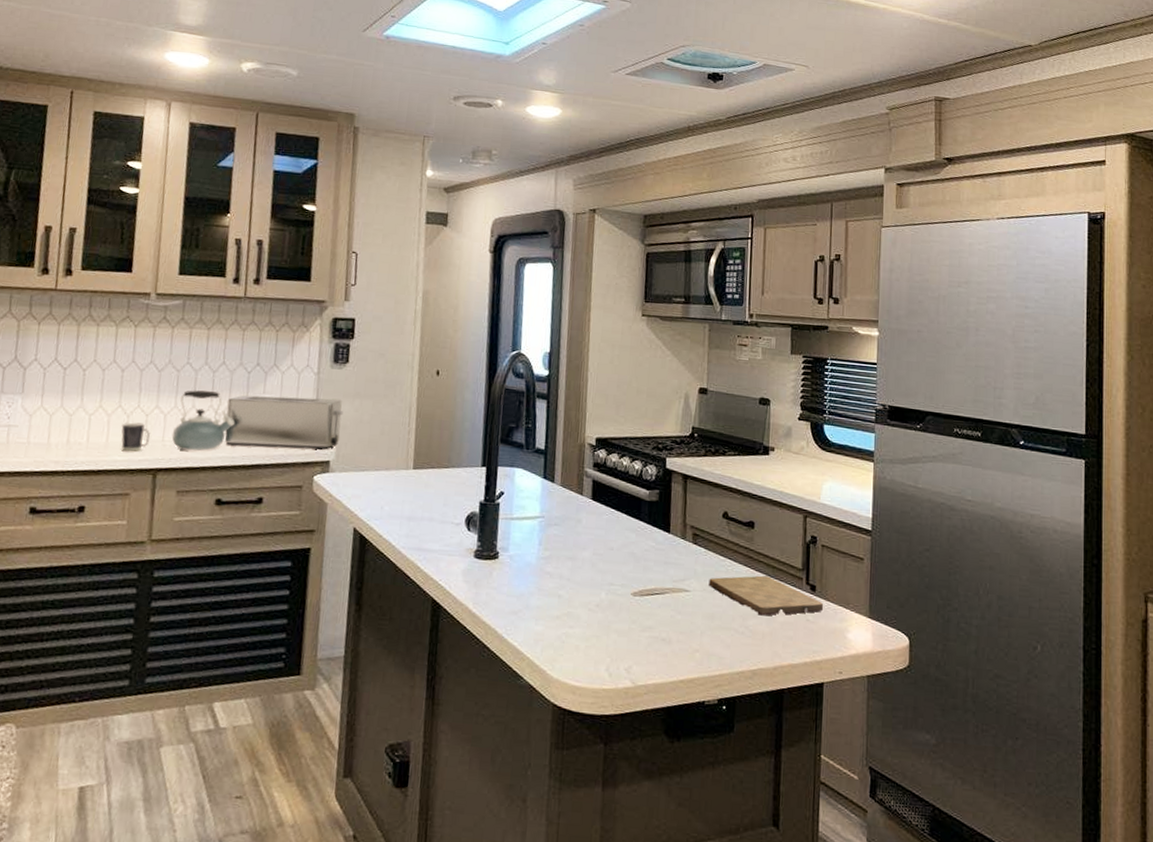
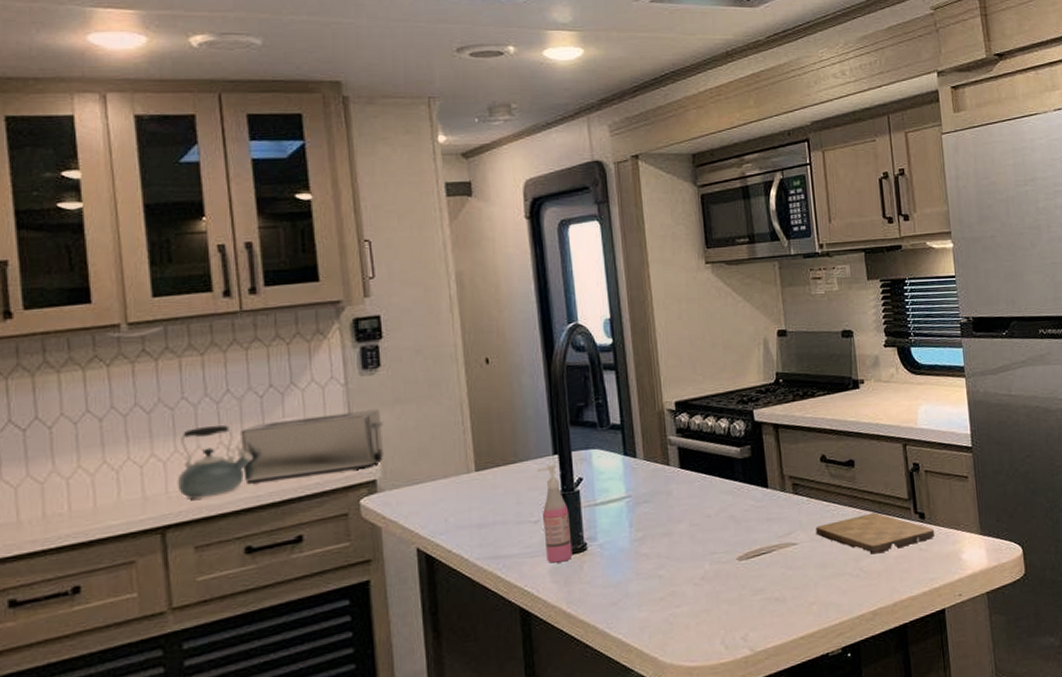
mug: present [121,422,151,451] -> none [110,477,150,513]
soap dispenser: none [462,475,488,565] -> present [536,464,573,563]

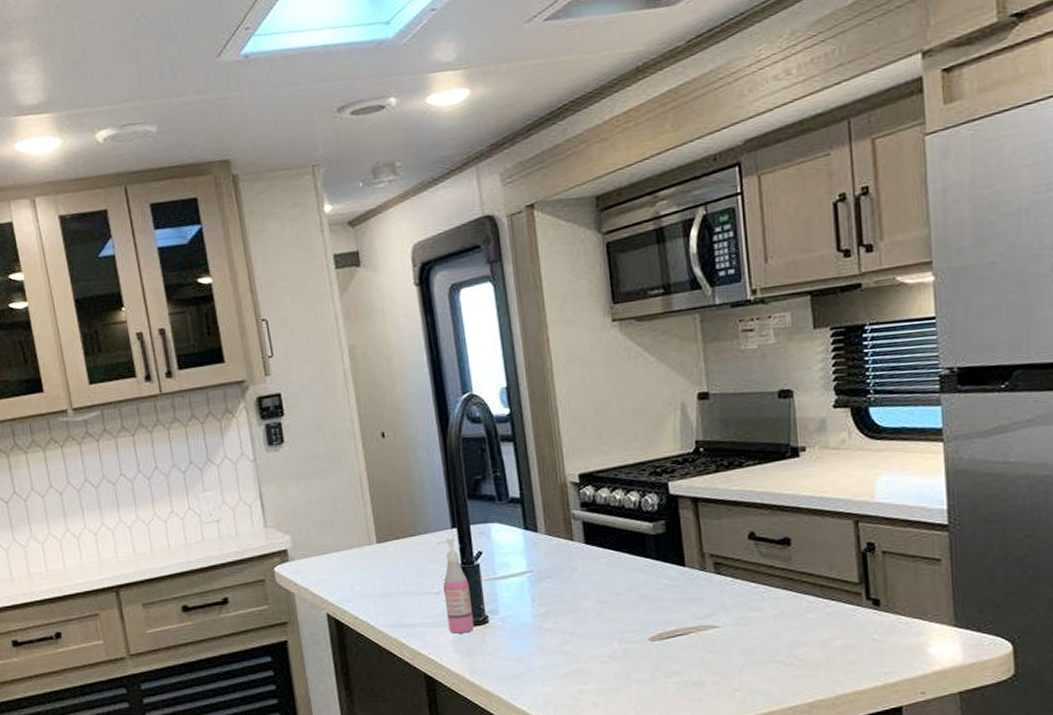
kettle: present [177,425,253,499] -> none [123,499,182,563]
toaster: present [239,409,384,485] -> none [169,483,293,552]
cutting board: present [815,512,935,555] -> none [741,597,893,642]

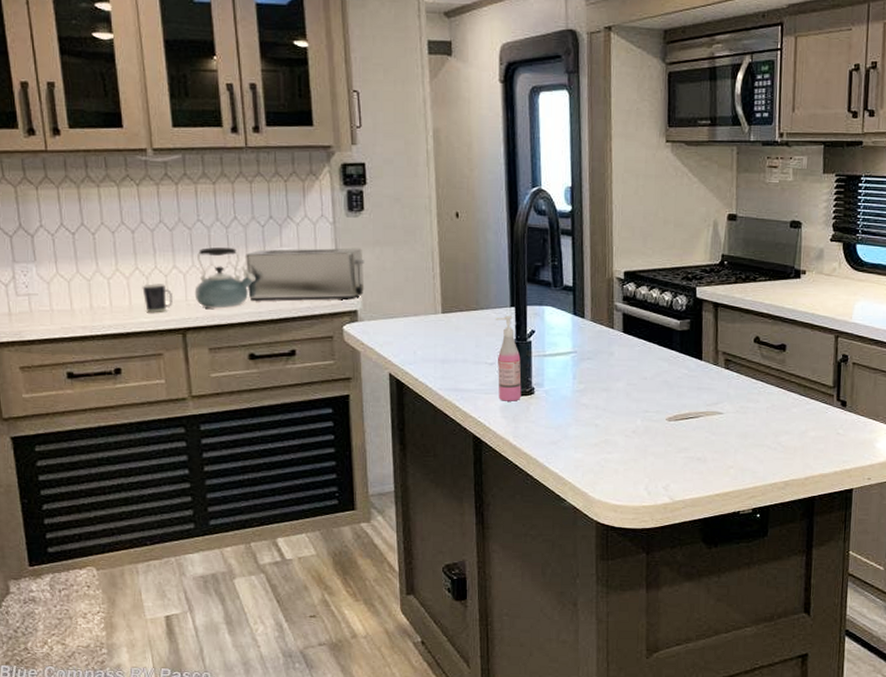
mug: none [74,543,105,573] -> present [142,284,174,312]
kettle: none [123,499,182,563] -> present [194,247,255,309]
toaster: none [169,483,293,552] -> present [245,247,365,302]

